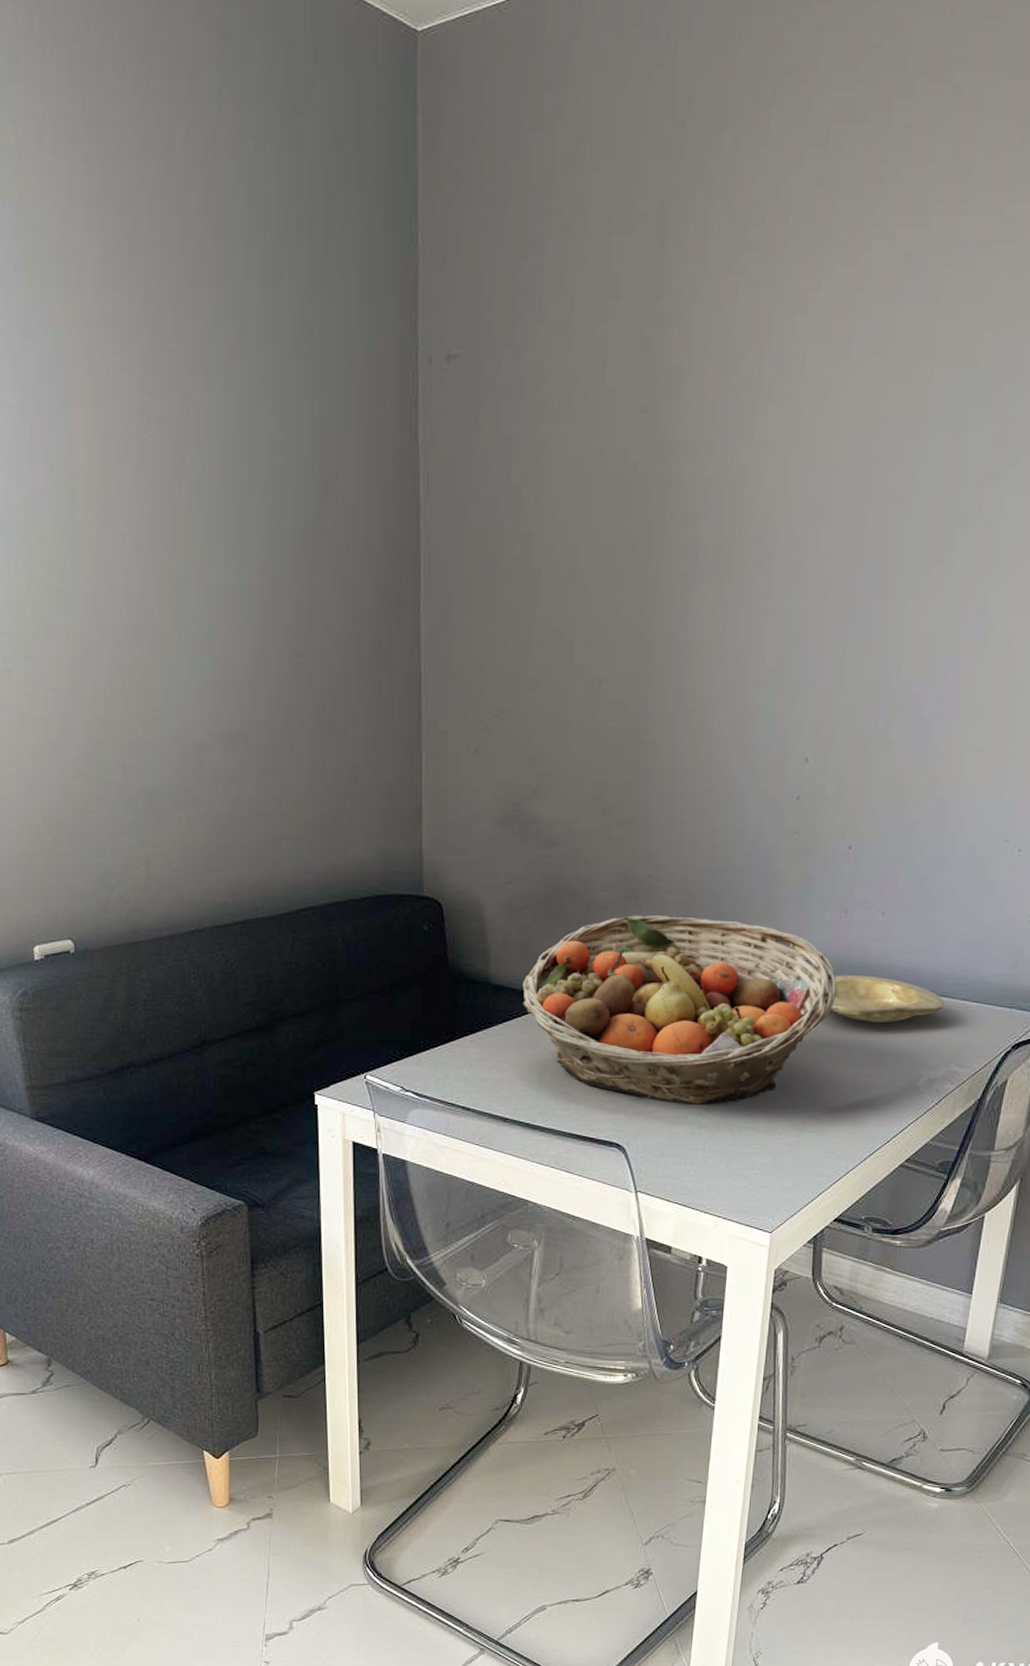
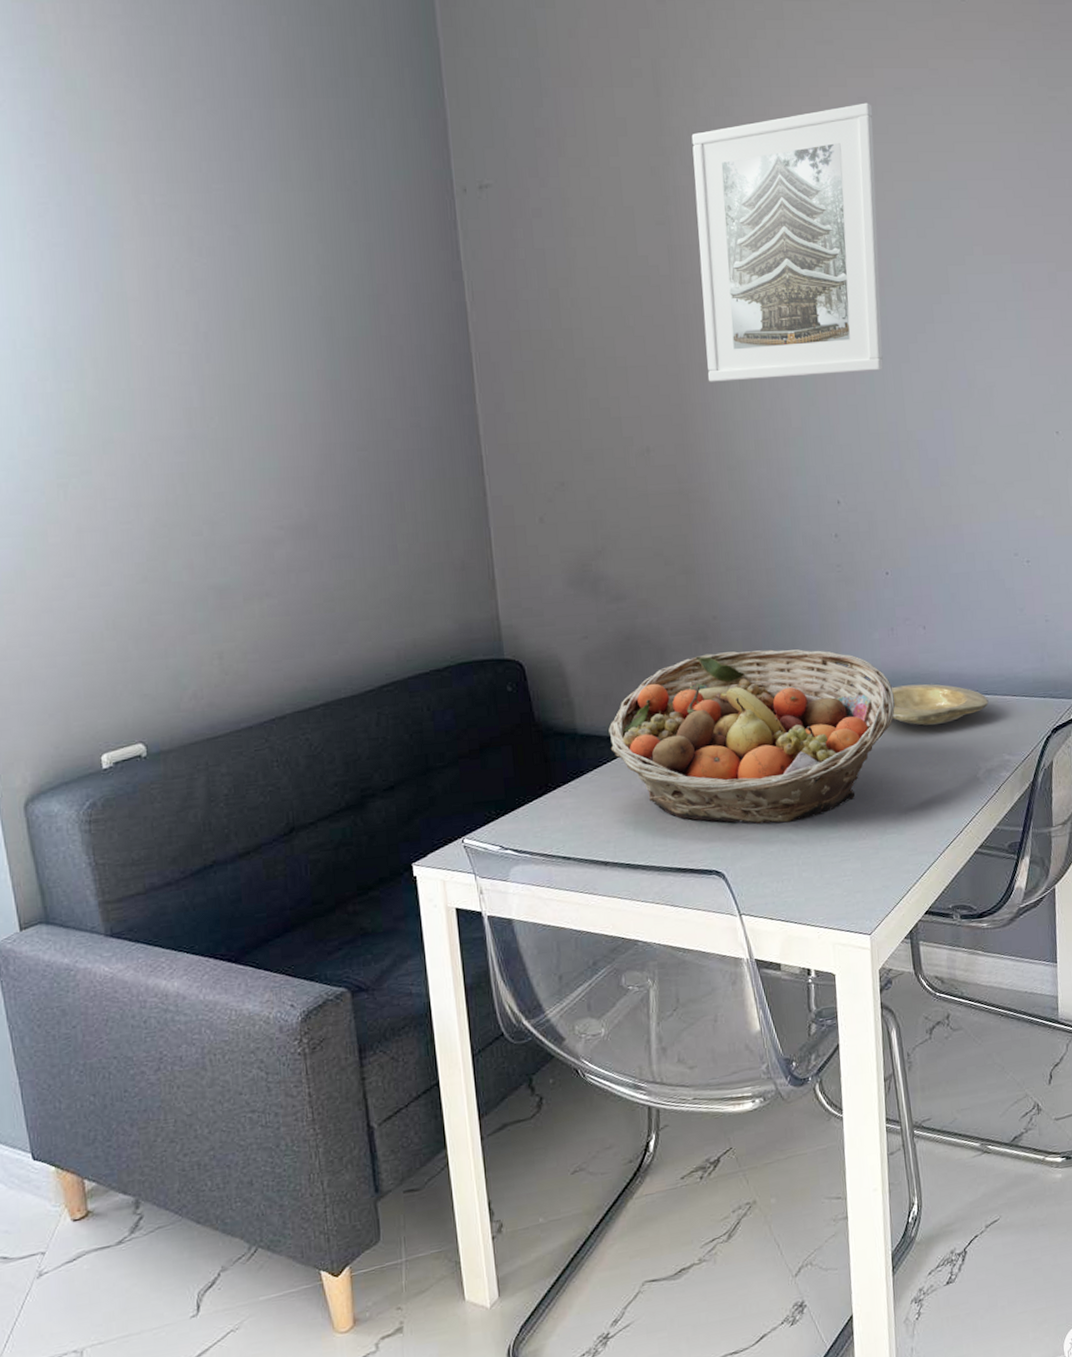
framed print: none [676,262,923,608] -> present [691,103,884,382]

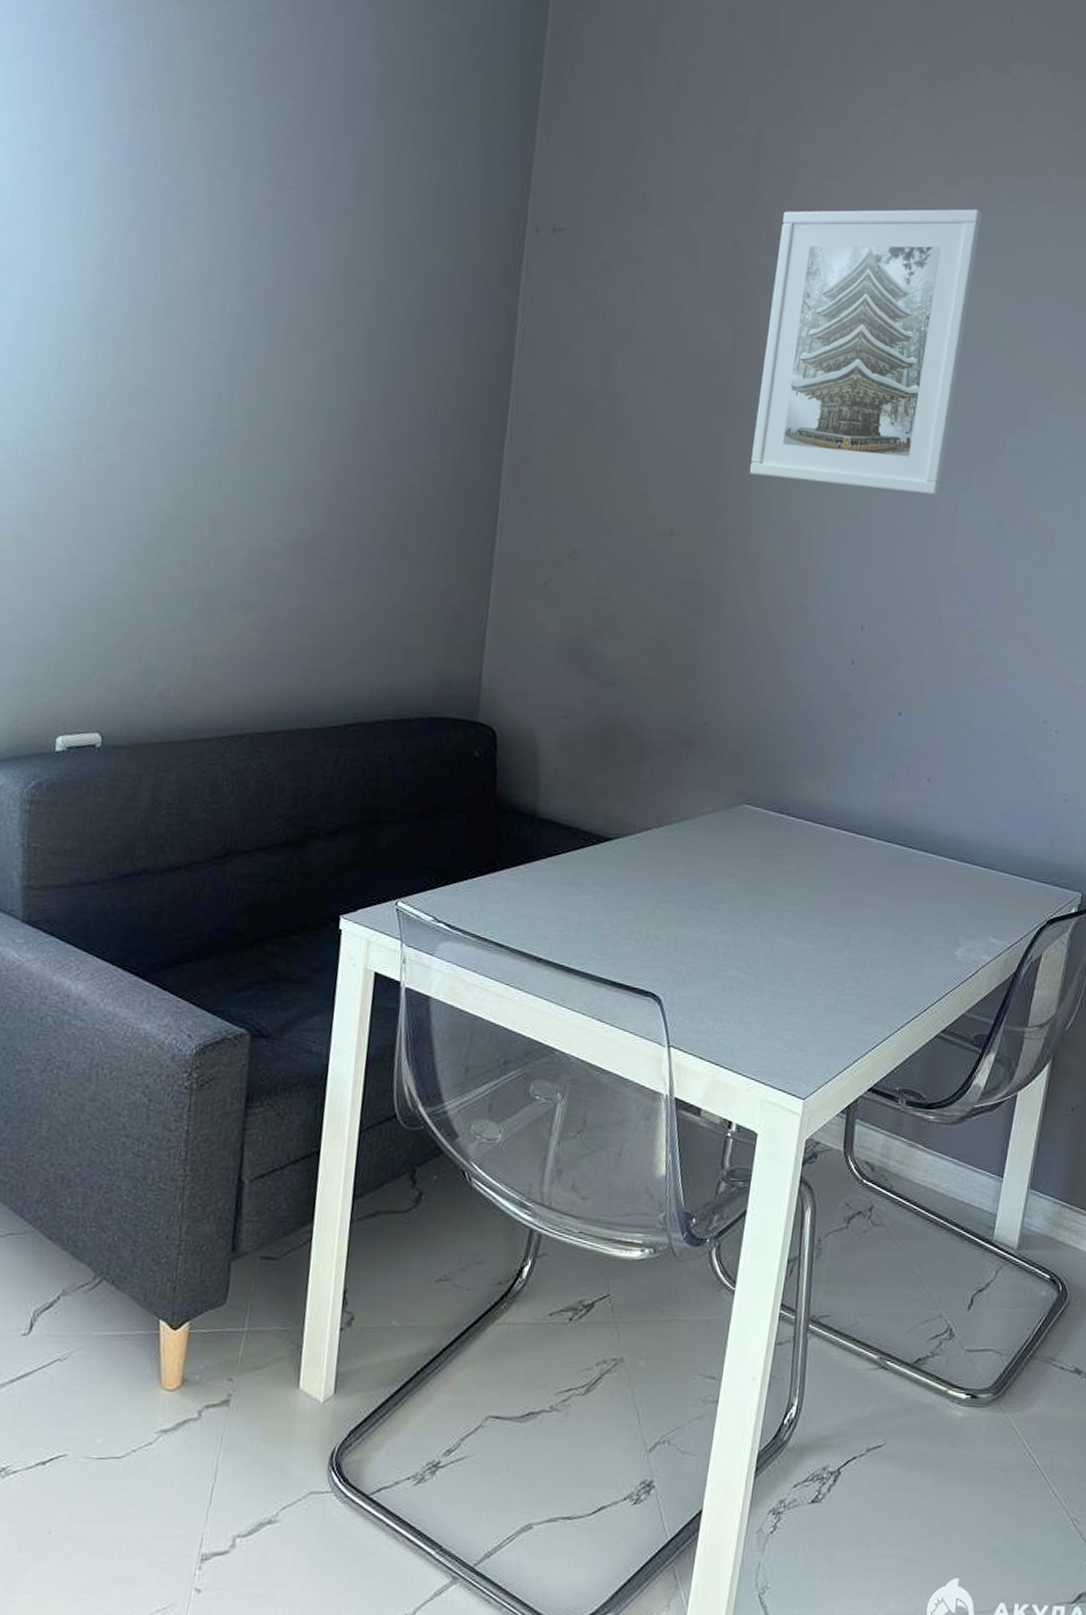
fruit basket: present [609,649,896,824] -> none [568,760,882,960]
plate: present [892,684,989,726] -> none [874,836,984,889]

